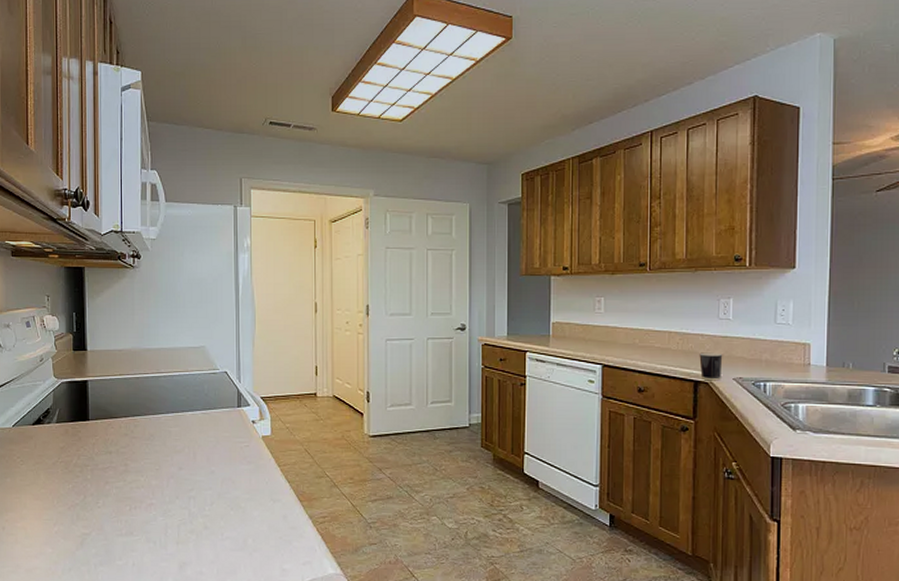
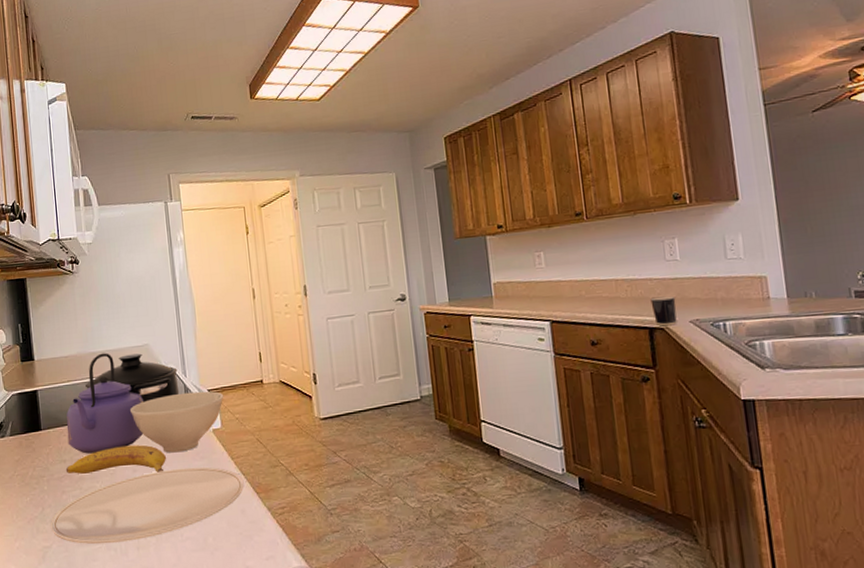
plate: none [91,470,288,537] -> present [50,467,244,545]
fruit: none [111,443,213,472] -> present [65,445,166,475]
kettle: none [115,350,196,448] -> present [66,353,144,454]
saucepan: none [138,354,232,403] -> present [86,353,180,403]
bowl: none [180,397,277,455] -> present [129,391,224,453]

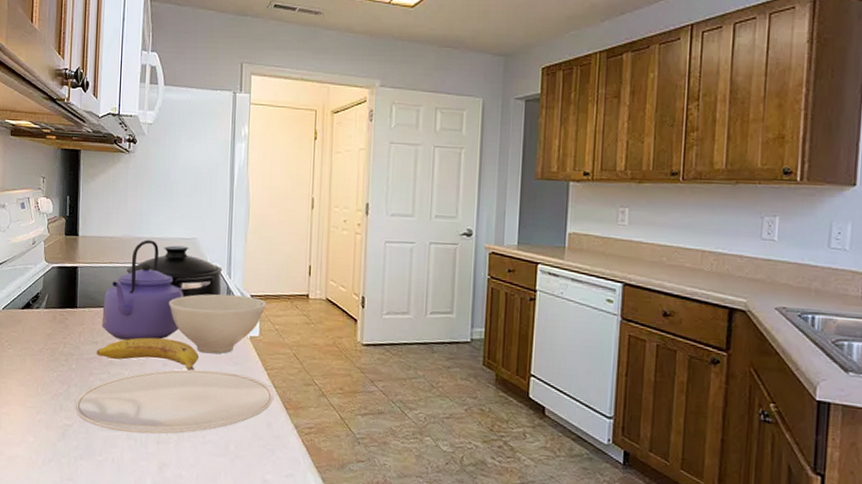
mug: present [650,296,677,327] -> none [736,276,765,310]

